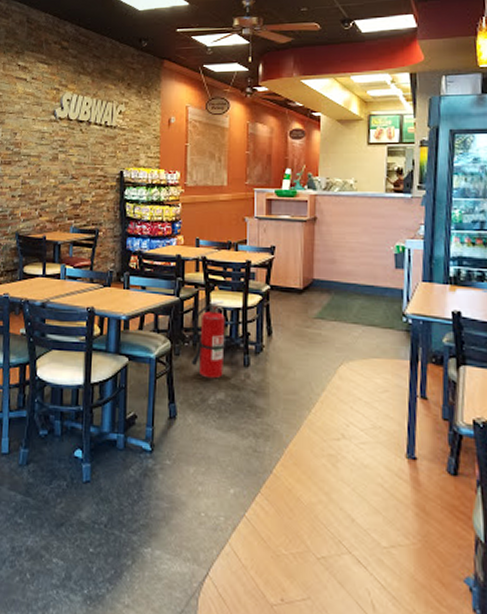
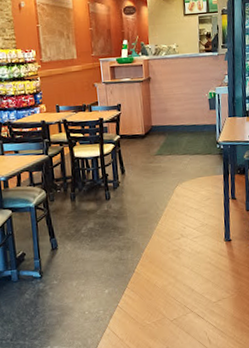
fire extinguisher: present [190,300,225,379] -> none [62,153,91,214]

